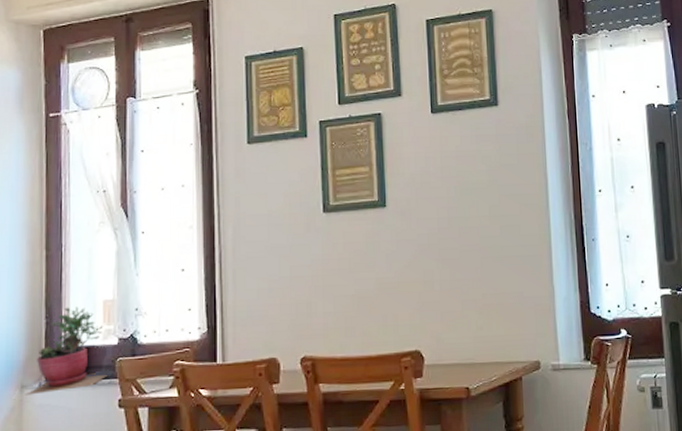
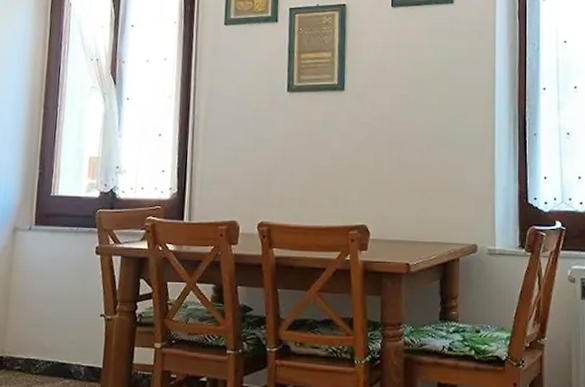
succulent plant: present [25,306,107,395] -> none [17,160,88,236]

